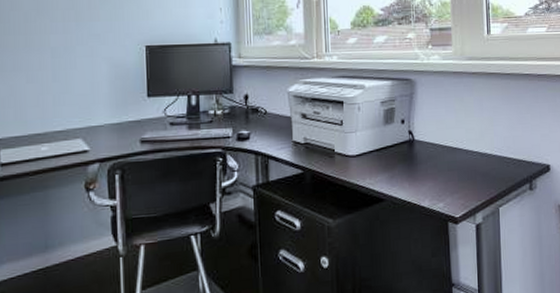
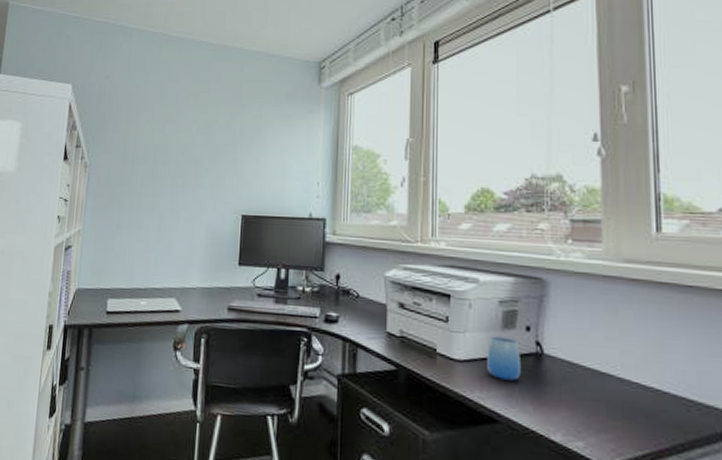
cup: none [374,131,399,166] -> present [487,336,520,381]

